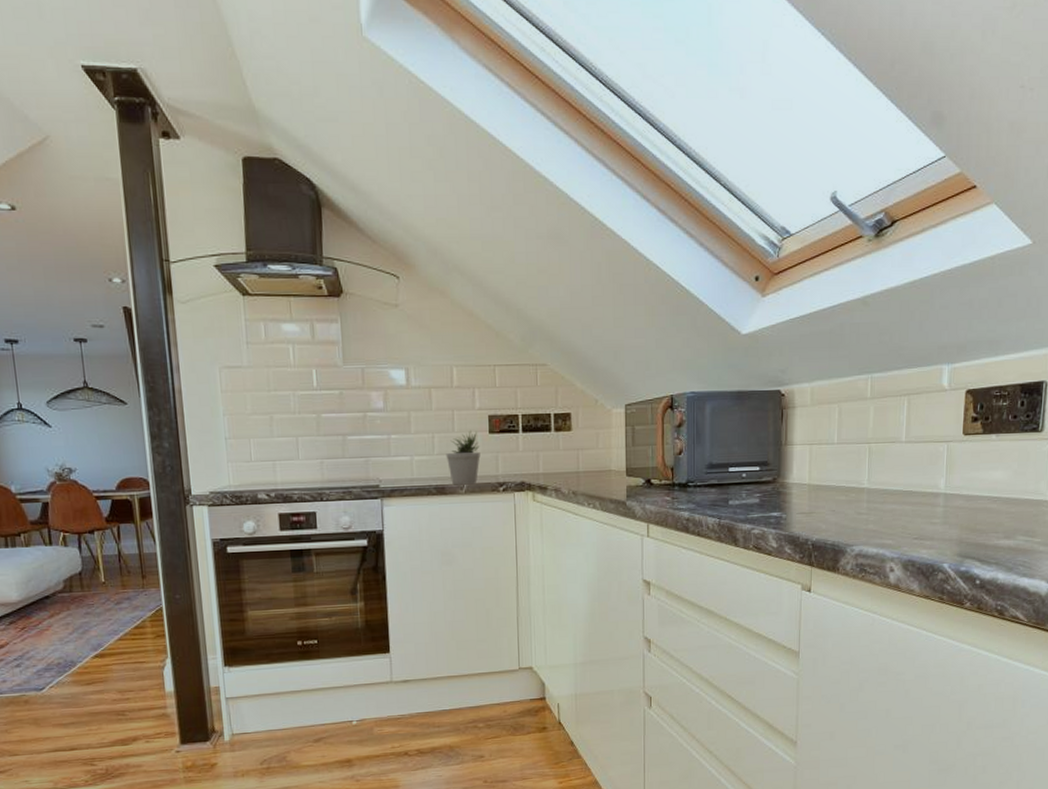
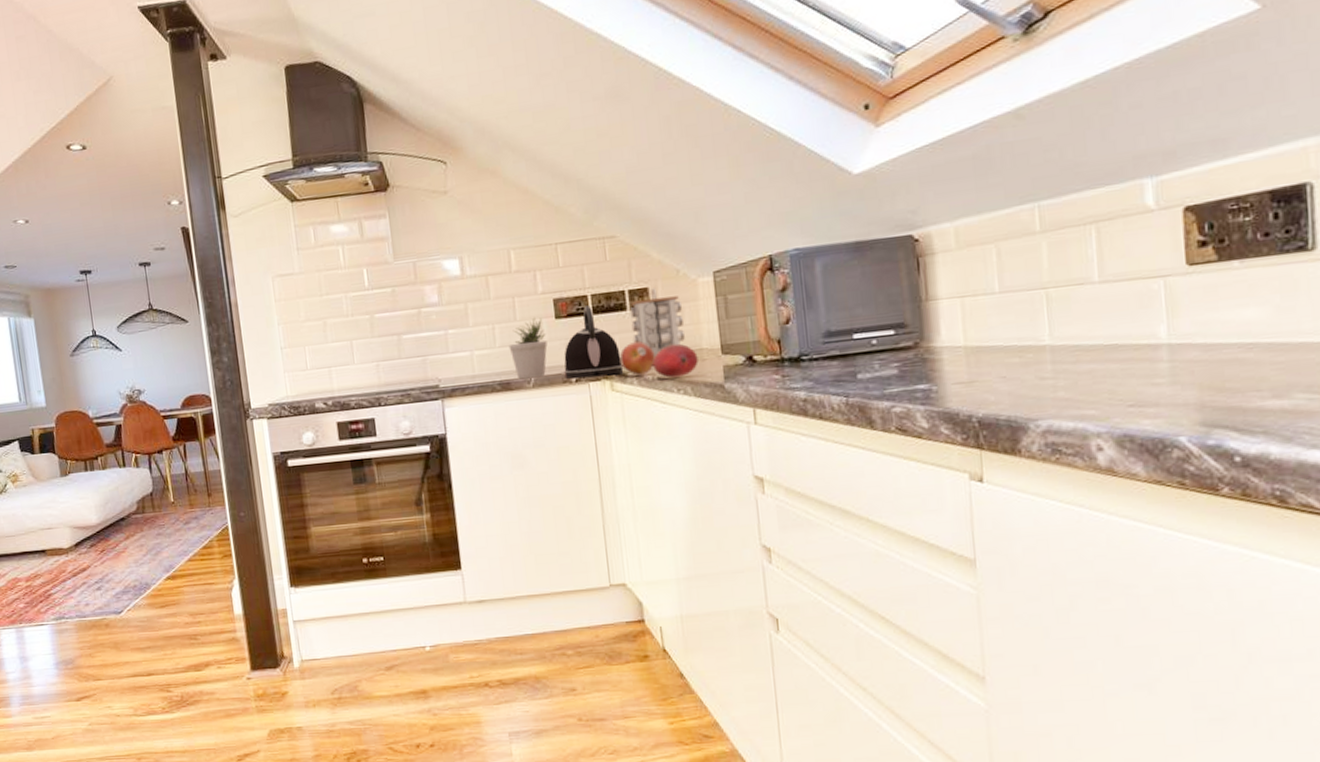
kettle: none [493,424,545,489] -> present [564,305,624,380]
fruit: none [543,460,572,489] -> present [620,341,655,375]
spice rack: none [554,414,597,474] -> present [629,288,685,357]
fruit: none [569,464,607,494] -> present [652,343,699,379]

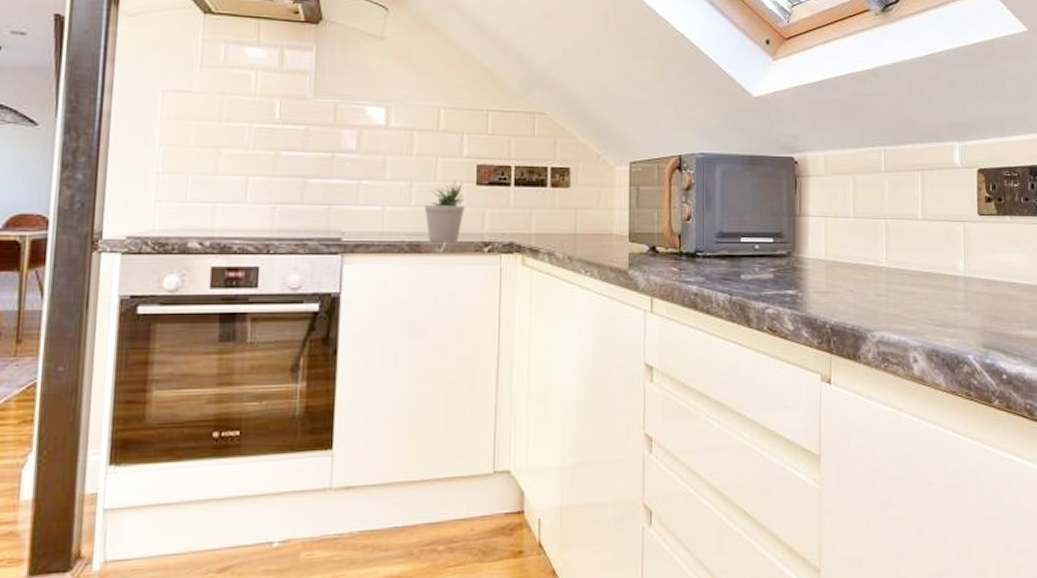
kettle: present [564,305,624,380] -> none [477,176,537,249]
fruit: present [620,341,655,375] -> none [535,219,568,253]
spice rack: present [629,288,685,357] -> none [549,169,598,236]
fruit: present [652,343,699,379] -> none [565,226,607,260]

